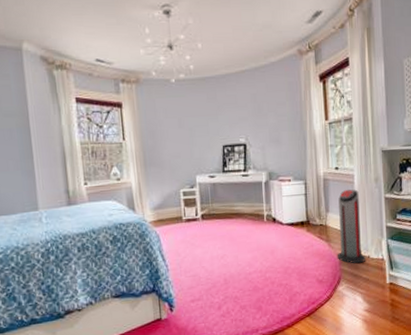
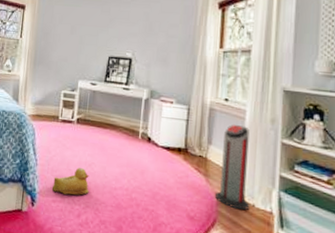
rubber duck: none [188,261,226,292] -> present [52,167,89,196]

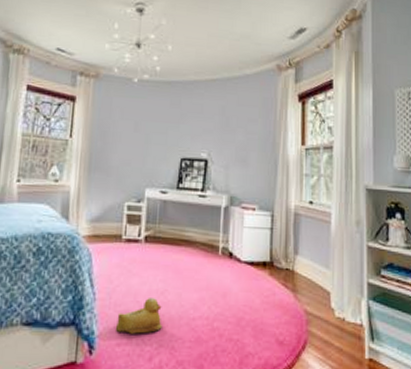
air purifier: present [215,125,250,211] -> none [305,230,340,326]

